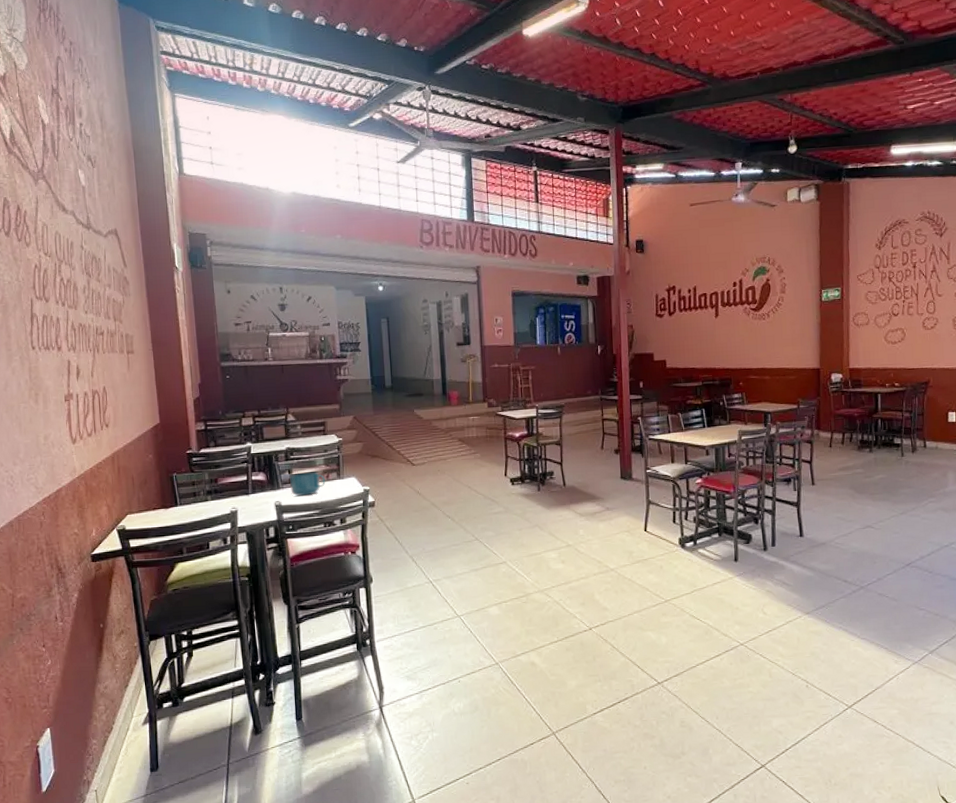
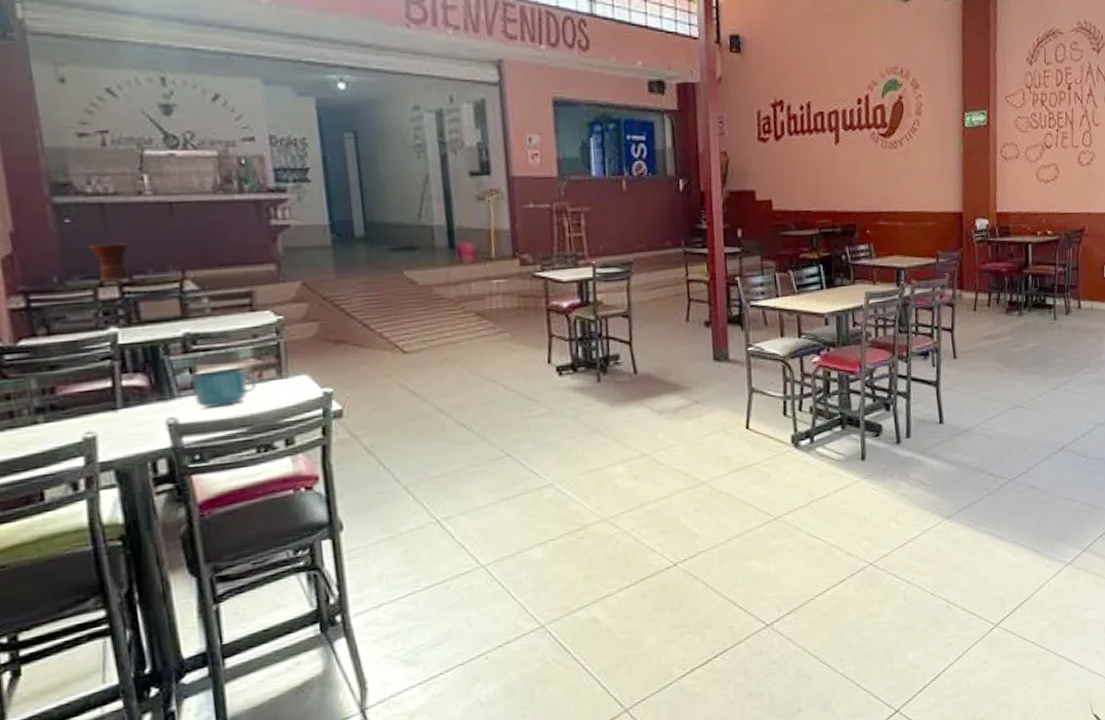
vase: none [238,390,260,415] -> present [88,243,130,282]

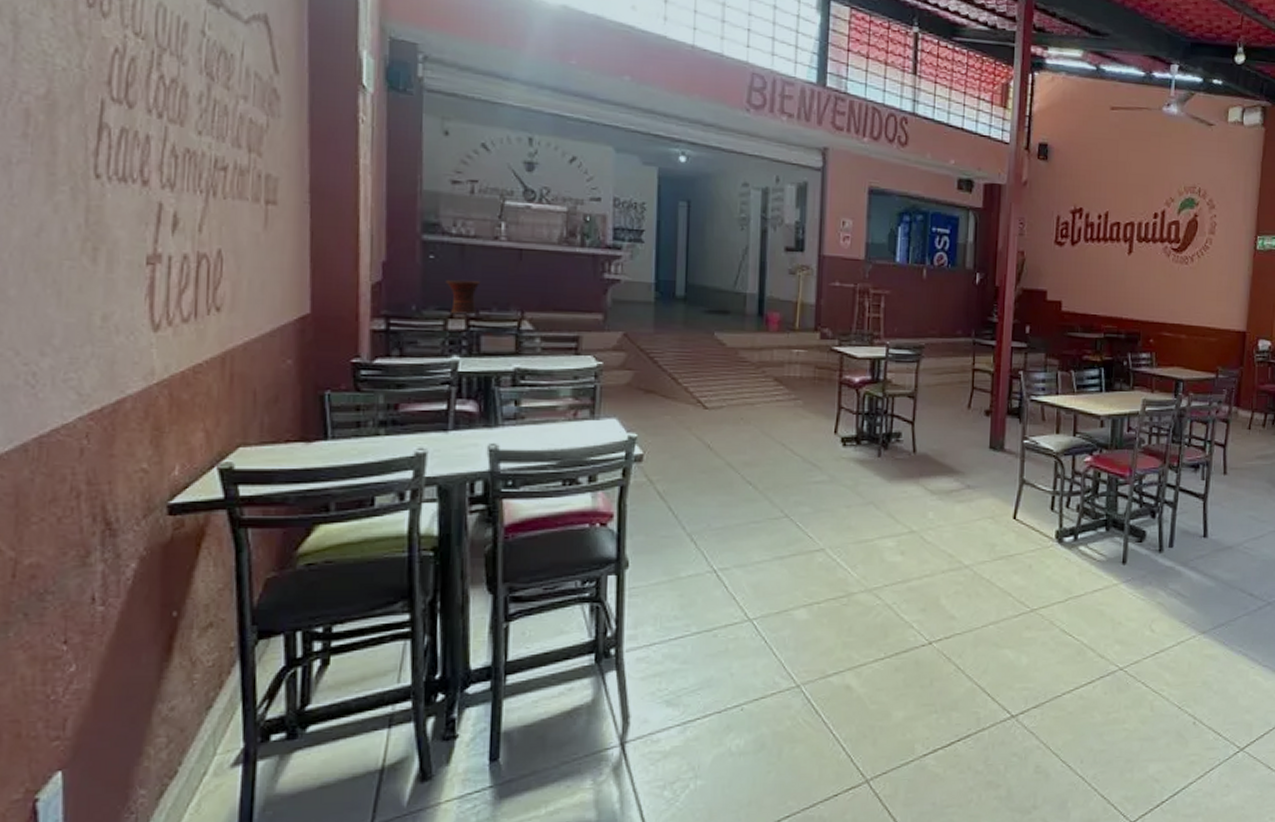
cup: present [192,368,257,408] -> none [515,405,572,439]

